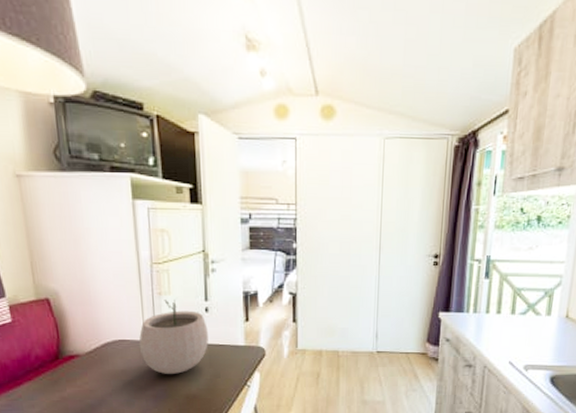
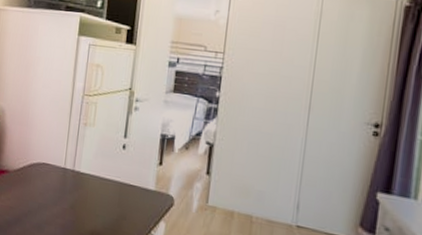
plant pot: present [138,300,208,374] -> none [58,131,122,207]

